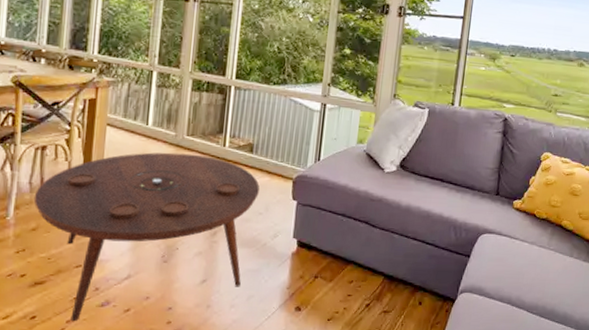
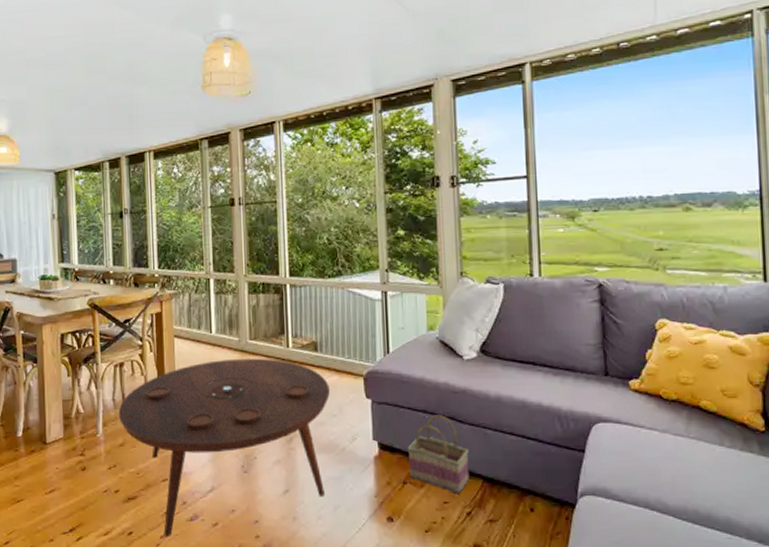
basket: none [321,219,376,289] -> present [407,415,470,495]

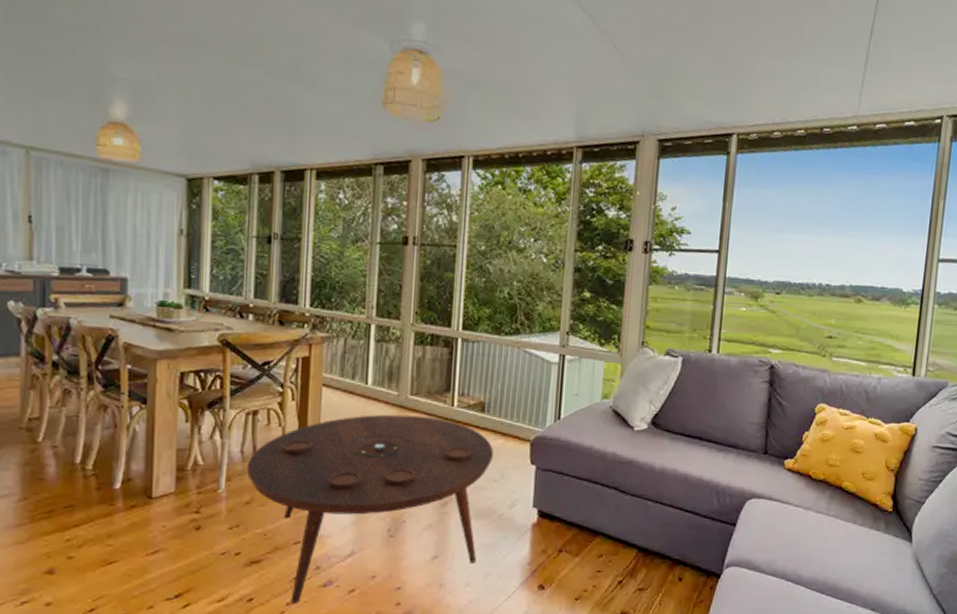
basket: present [407,415,470,495] -> none [566,484,627,564]

